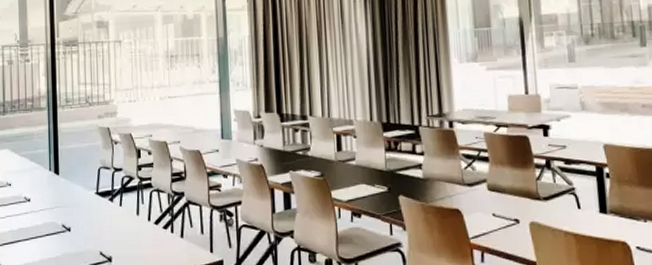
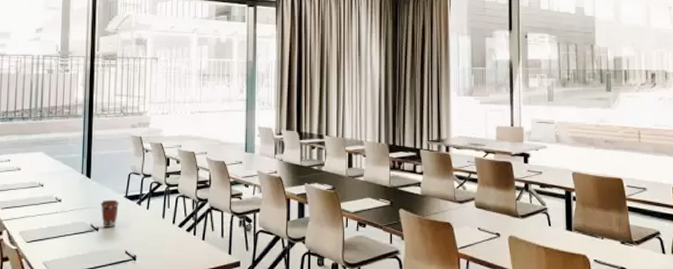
coffee cup: none [71,196,91,227] -> present [100,199,120,227]

